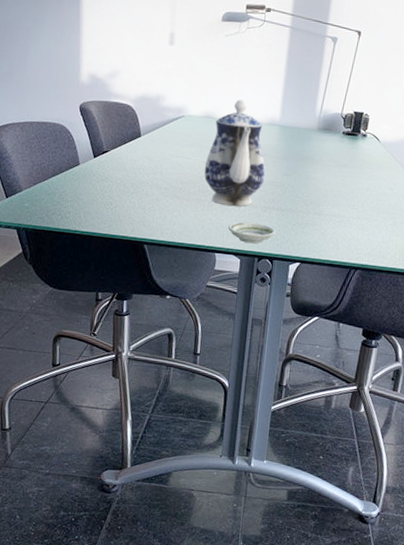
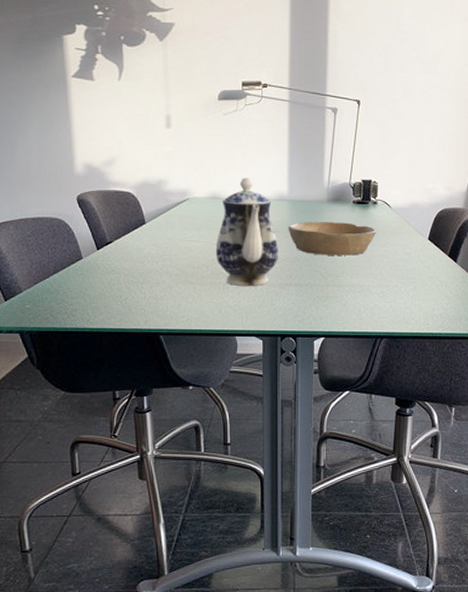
saucer: present [228,221,275,244] -> none [247,301,296,323]
bowl: none [276,148,363,186] -> present [288,222,377,256]

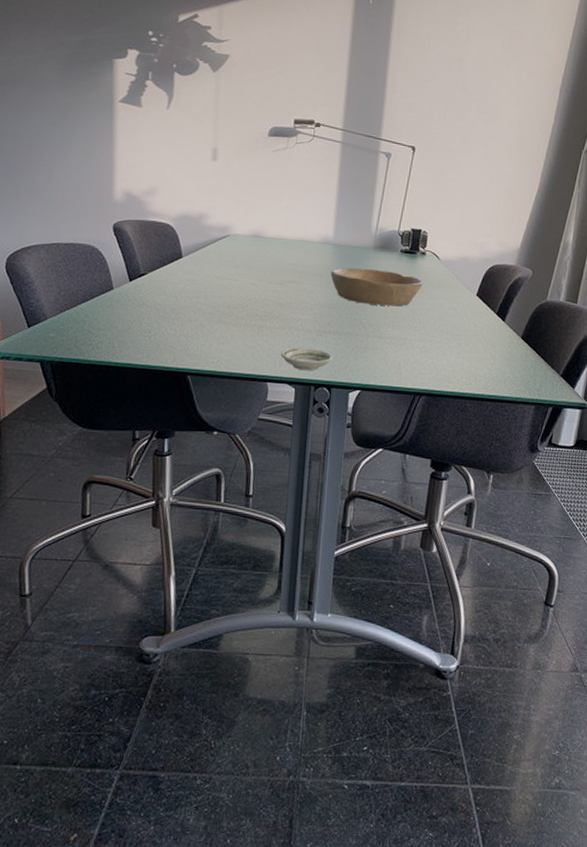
teapot: present [215,177,278,286] -> none [252,217,319,331]
saucer: none [247,301,296,323] -> present [281,347,333,371]

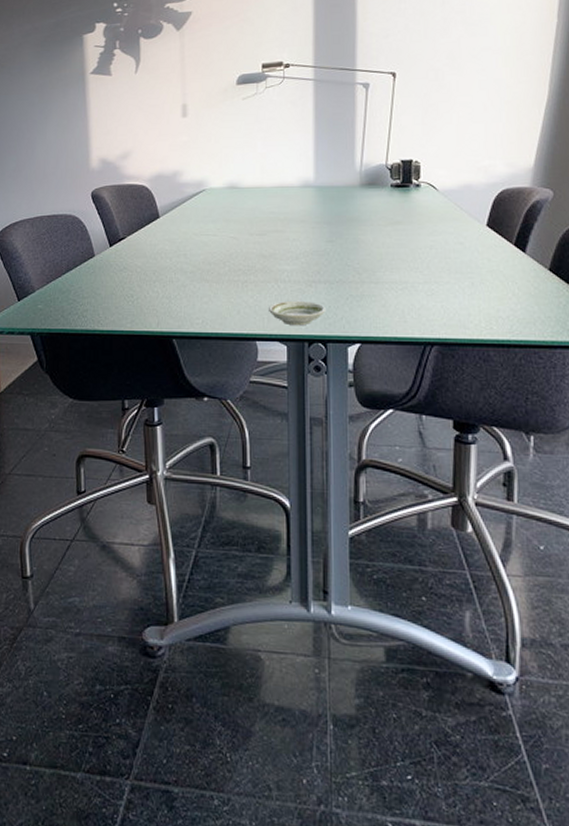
bowl: present [330,267,424,307] -> none [315,209,421,247]

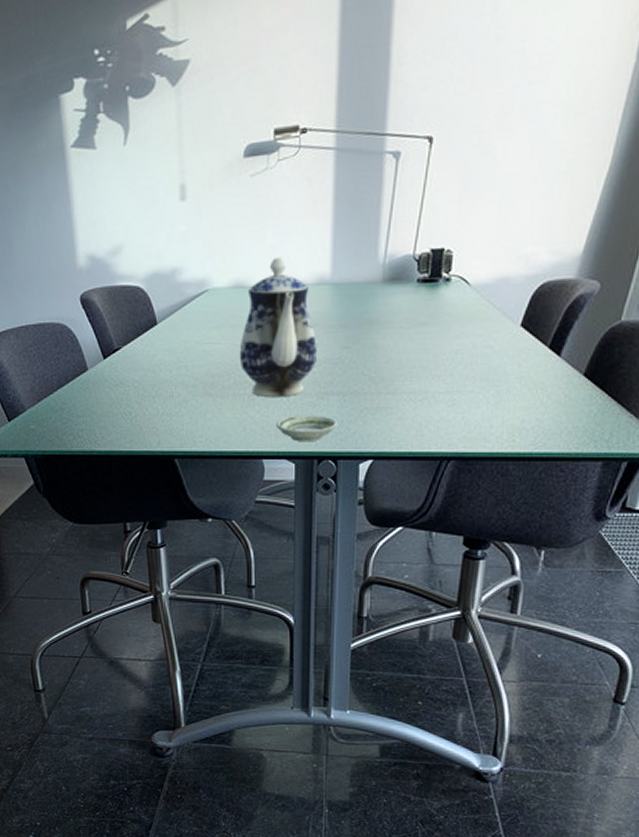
teapot: none [233,164,304,283] -> present [239,257,317,397]

